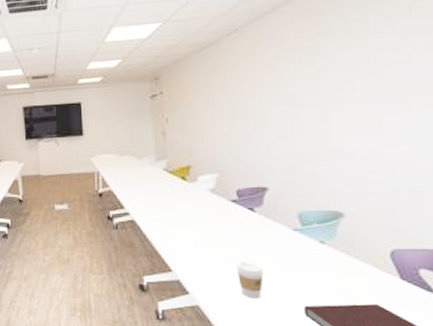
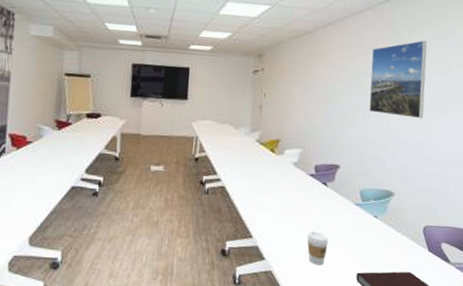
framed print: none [294,27,374,124] -> present [369,40,428,119]

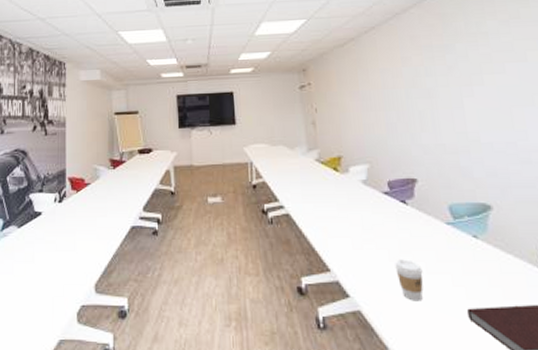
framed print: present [369,40,428,119] -> none [426,29,505,116]

